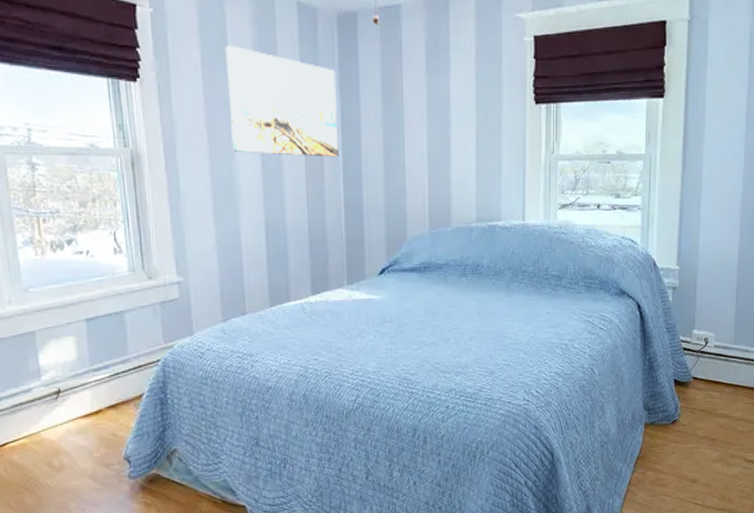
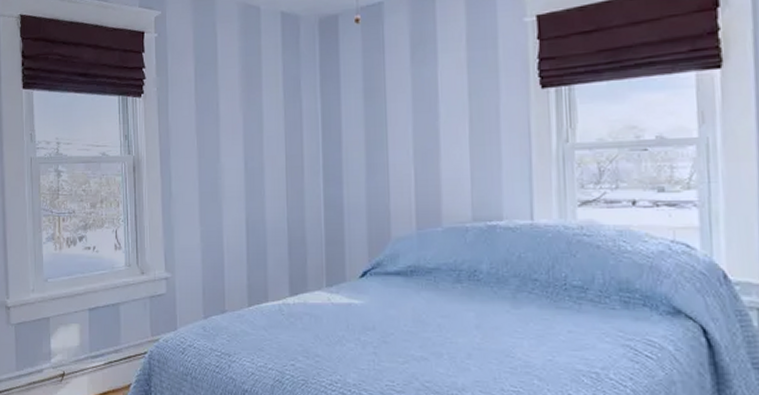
wall art: present [225,45,339,158] -> none [215,57,319,157]

